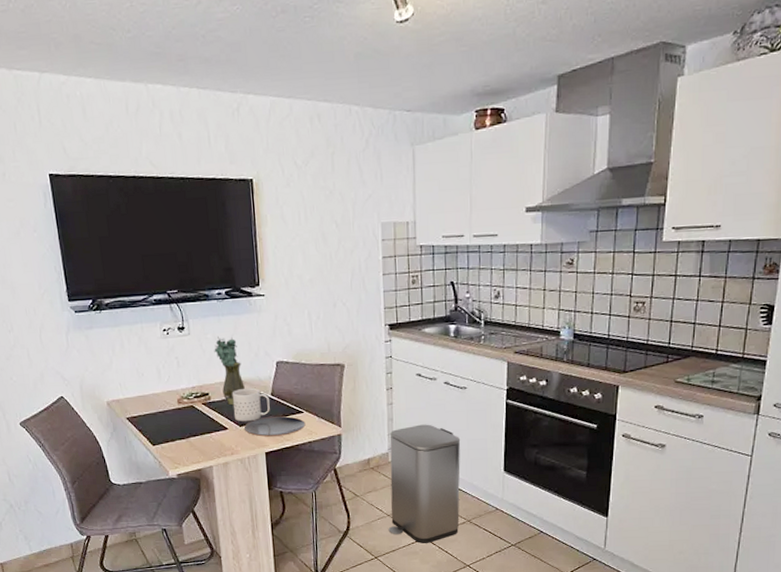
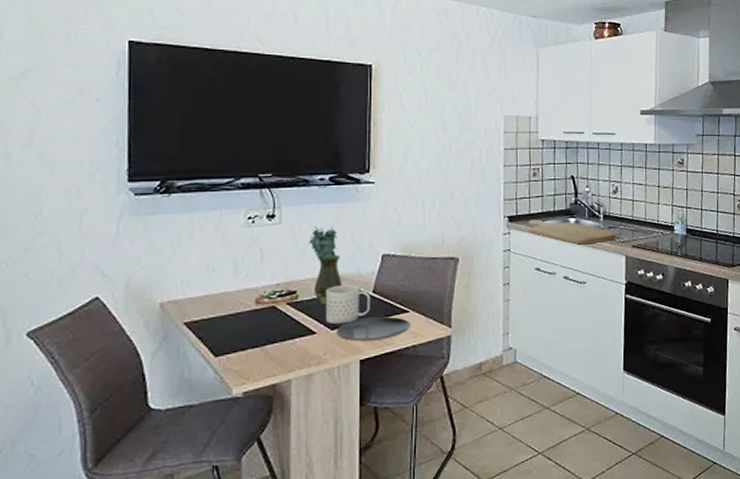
pedal bin: present [388,424,461,543] -> none [499,322,580,460]
chopping board: none [408,327,503,352] -> present [528,219,621,245]

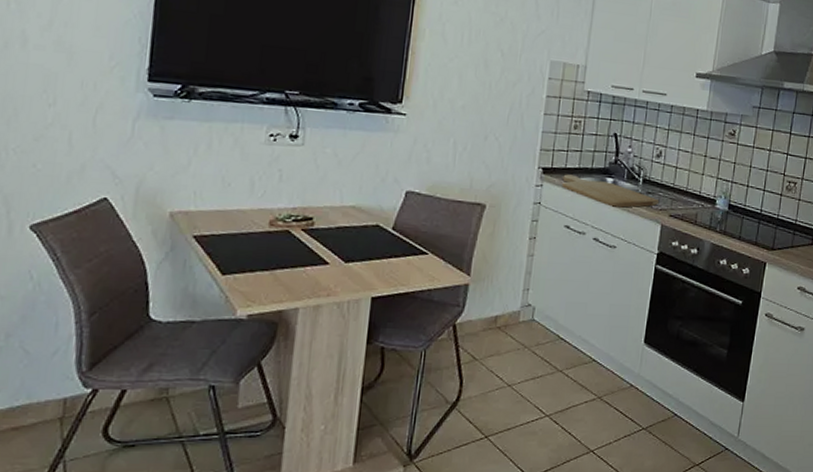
vase: present [309,225,343,305] -> none [330,151,362,236]
mug: present [325,284,371,325] -> none [339,217,390,258]
plate: present [336,316,411,342] -> none [349,255,428,279]

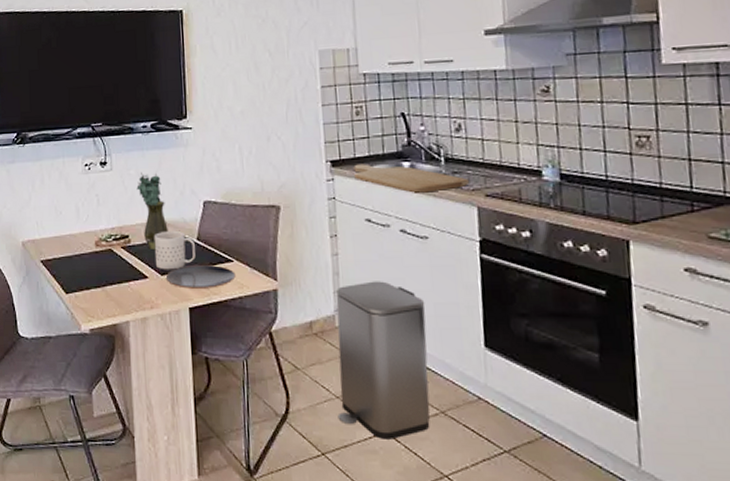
vase: none [330,151,362,236] -> present [136,171,169,251]
mug: none [339,217,390,258] -> present [154,230,196,270]
plate: none [349,255,428,279] -> present [165,265,236,289]
pedal bin: none [506,282,603,422] -> present [336,281,430,439]

